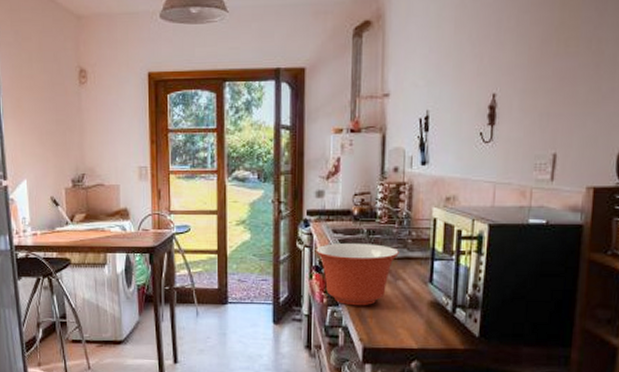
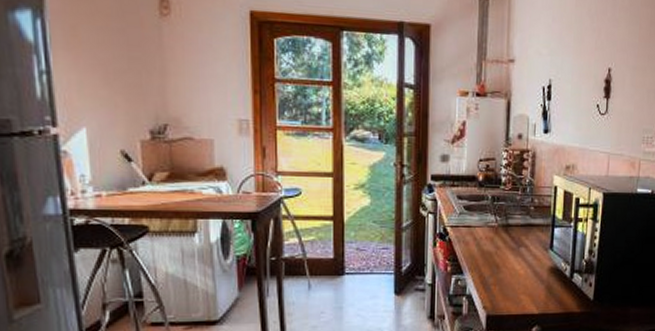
mixing bowl: present [316,242,399,306] -> none [440,209,522,274]

